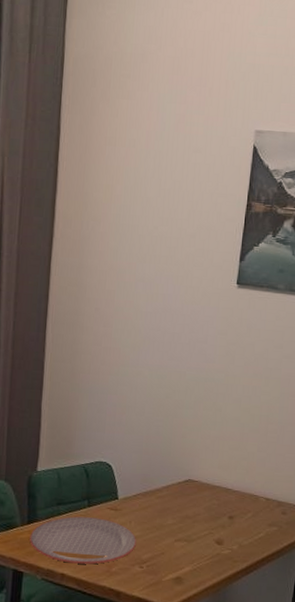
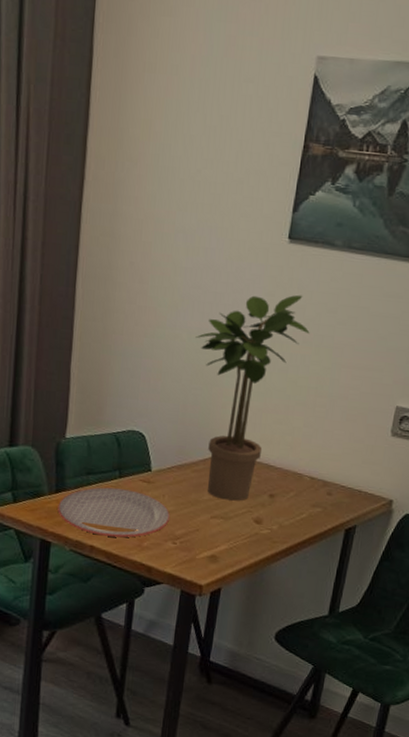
potted plant: none [156,333,259,524] -> present [195,294,310,501]

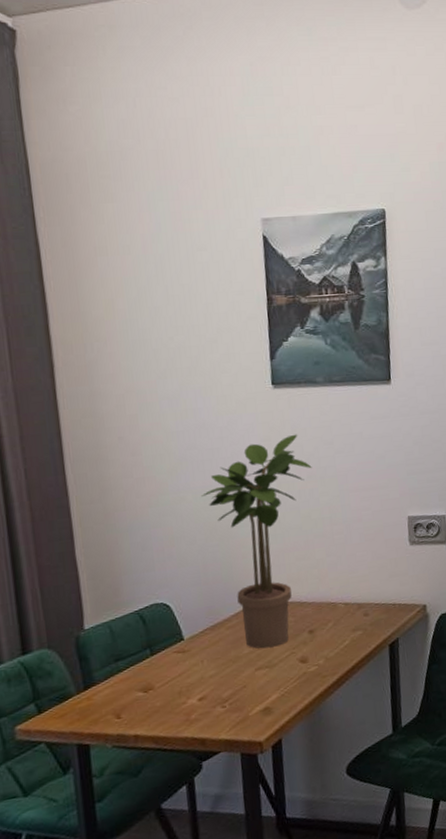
plate: present [57,487,171,538] -> none [89,664,214,723]

